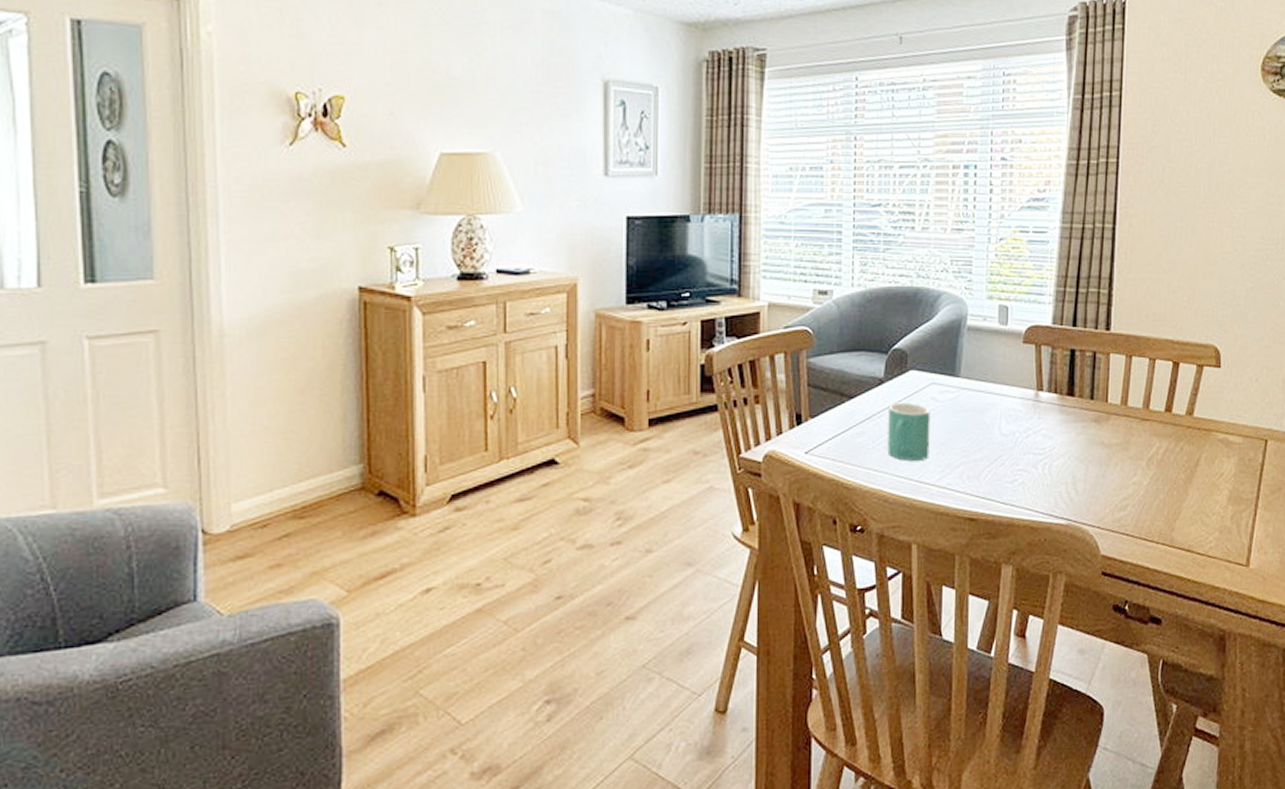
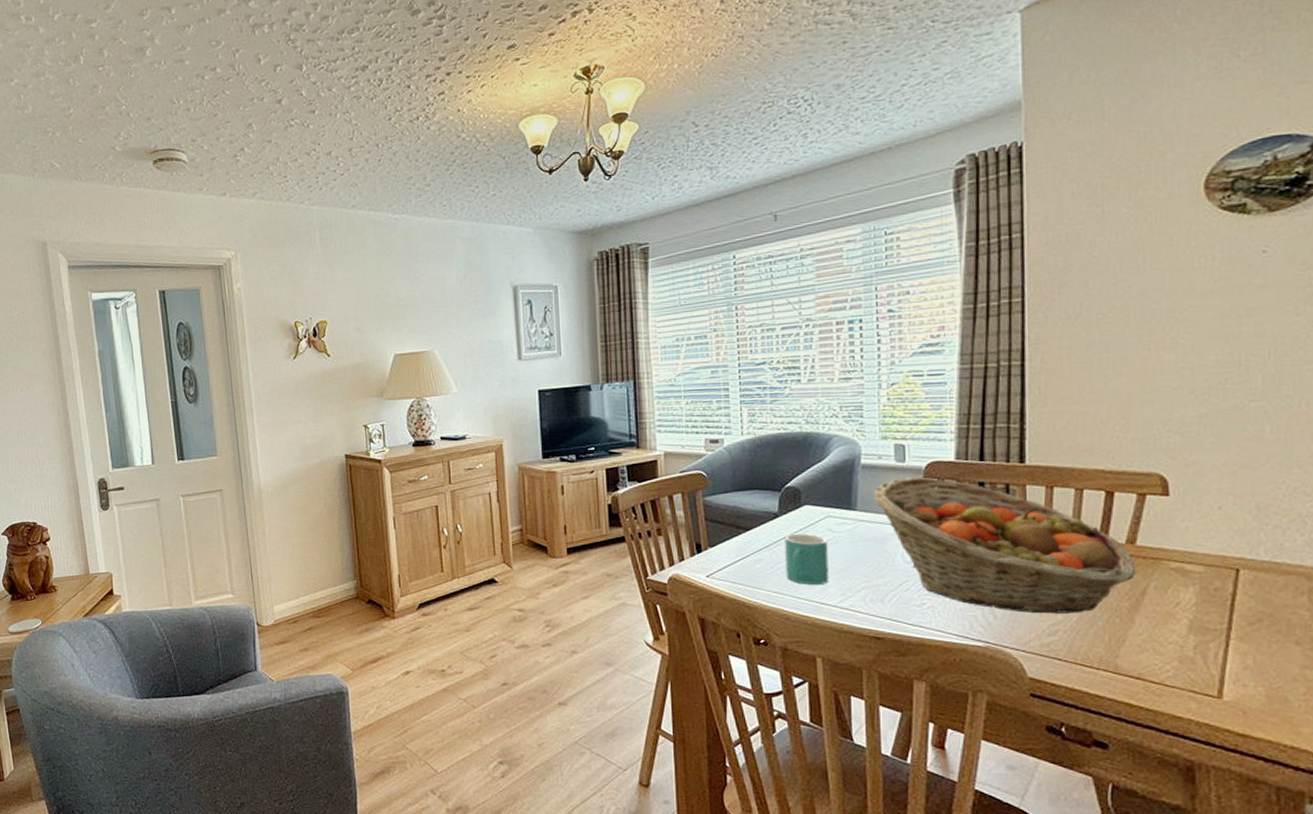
fruit basket: none [976,341,1192,488] -> present [873,476,1136,614]

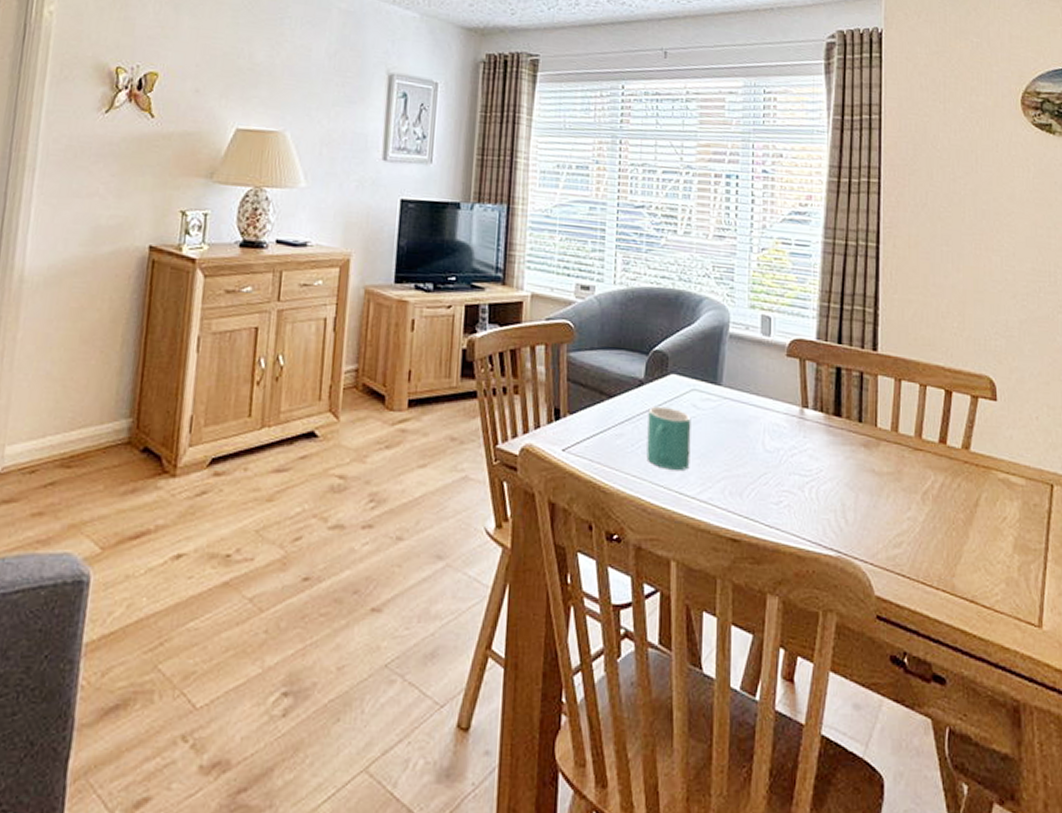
fruit basket: present [873,476,1136,614] -> none [738,353,970,523]

